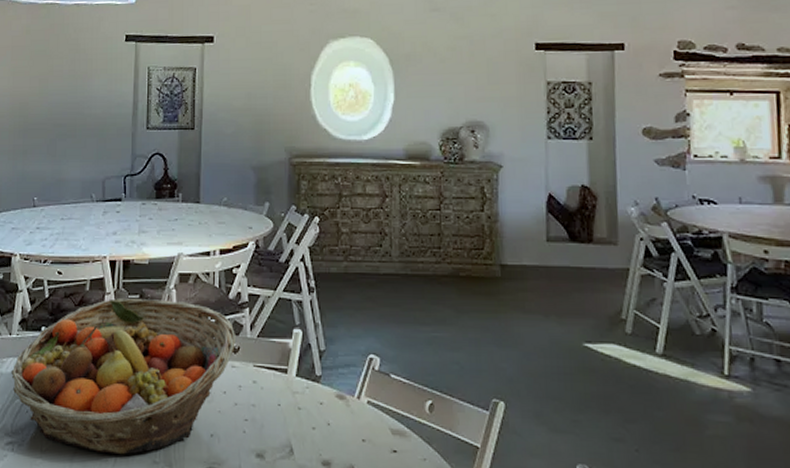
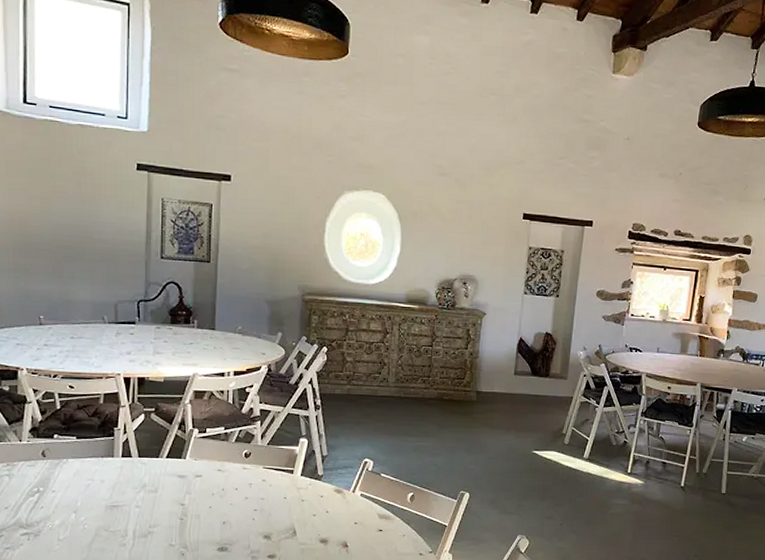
fruit basket: present [11,298,235,455] -> none [23,411,247,540]

